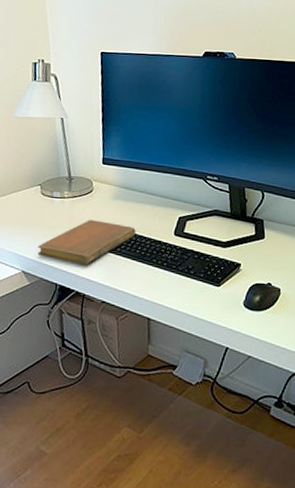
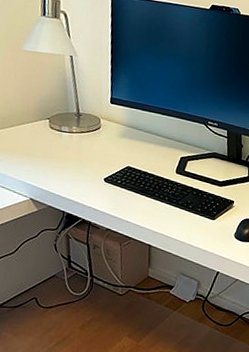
notebook: present [37,220,136,266] -> none [45,154,140,196]

